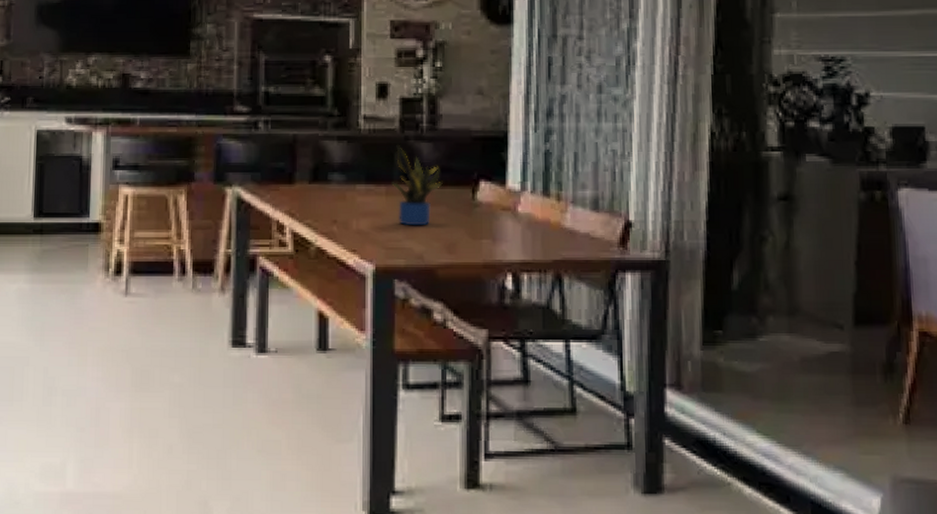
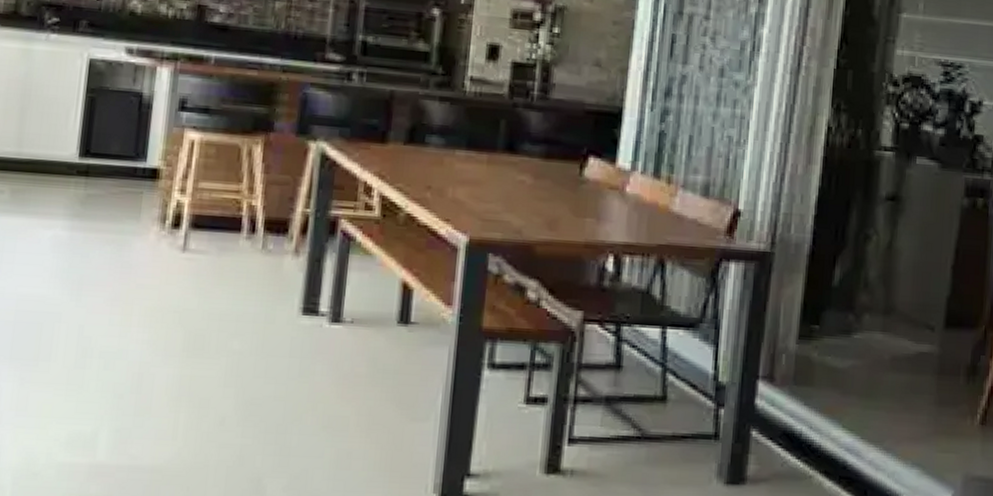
potted plant: present [391,145,443,226] -> none [494,112,550,199]

